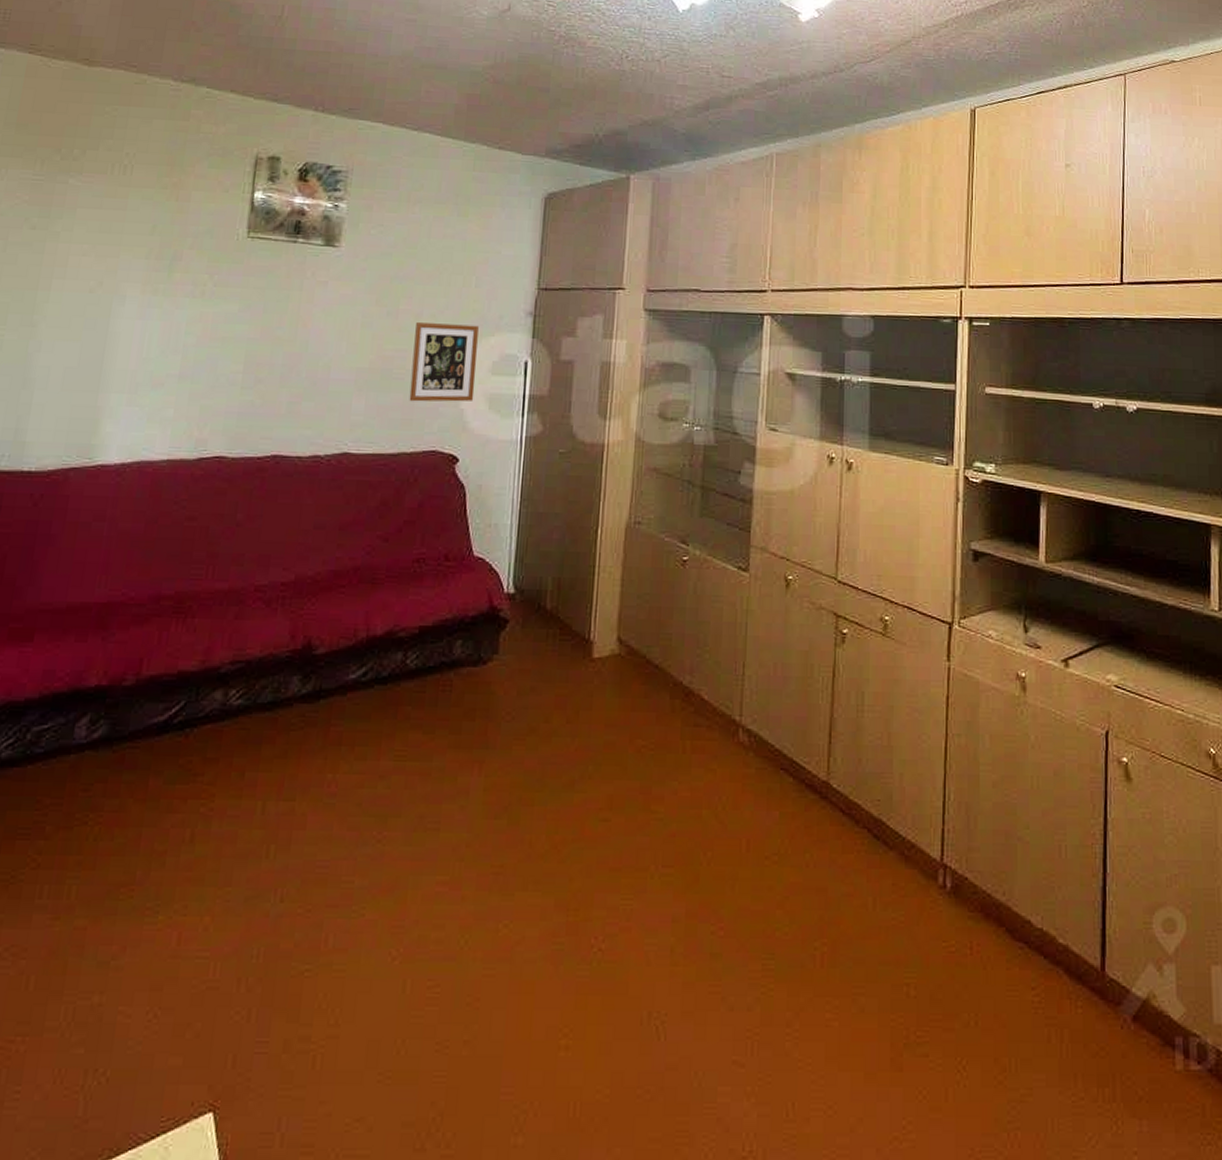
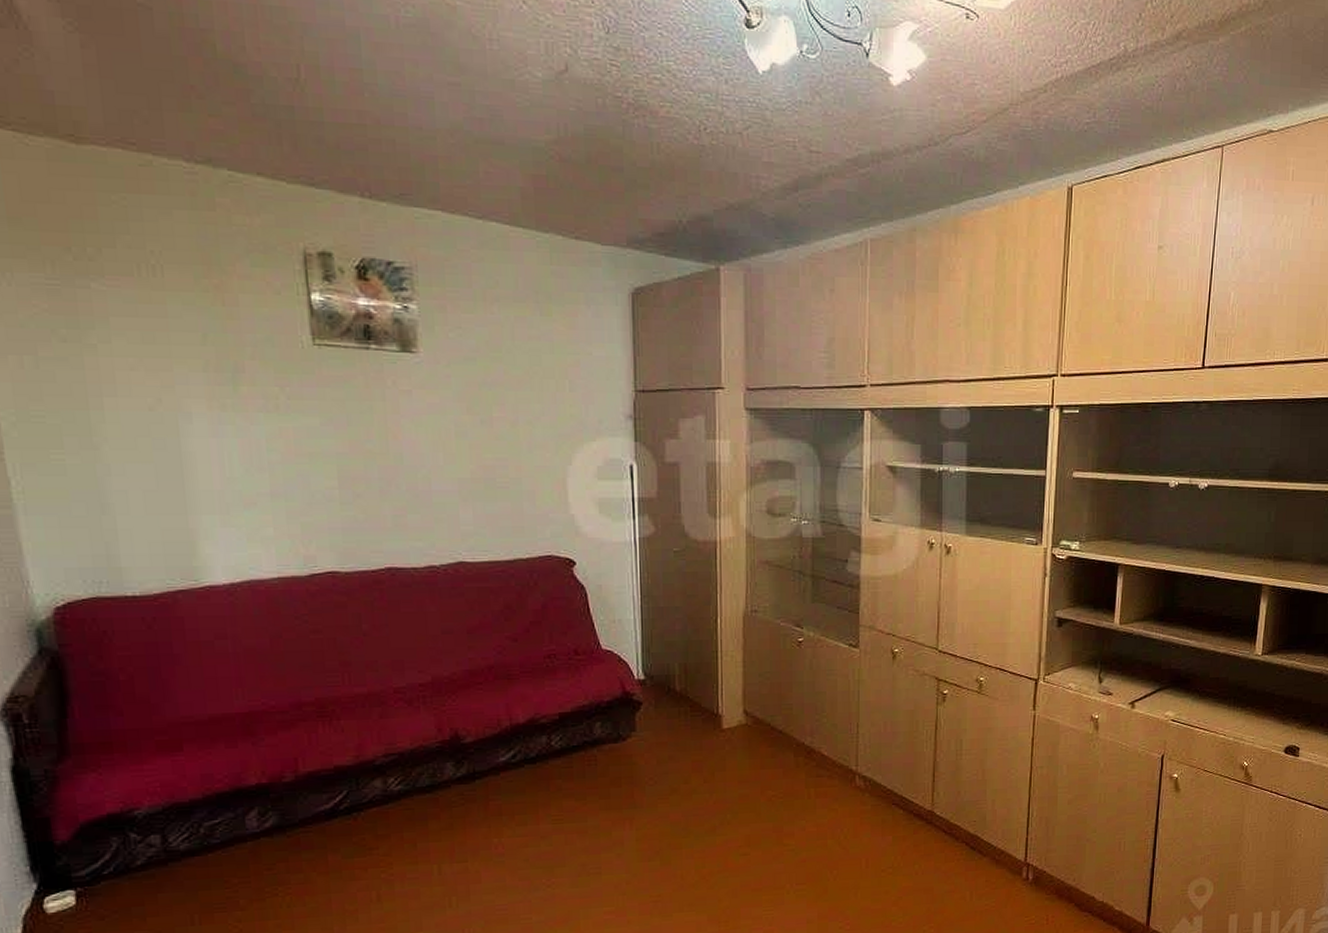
picture frame: present [409,323,479,402] -> none [513,430,583,510]

